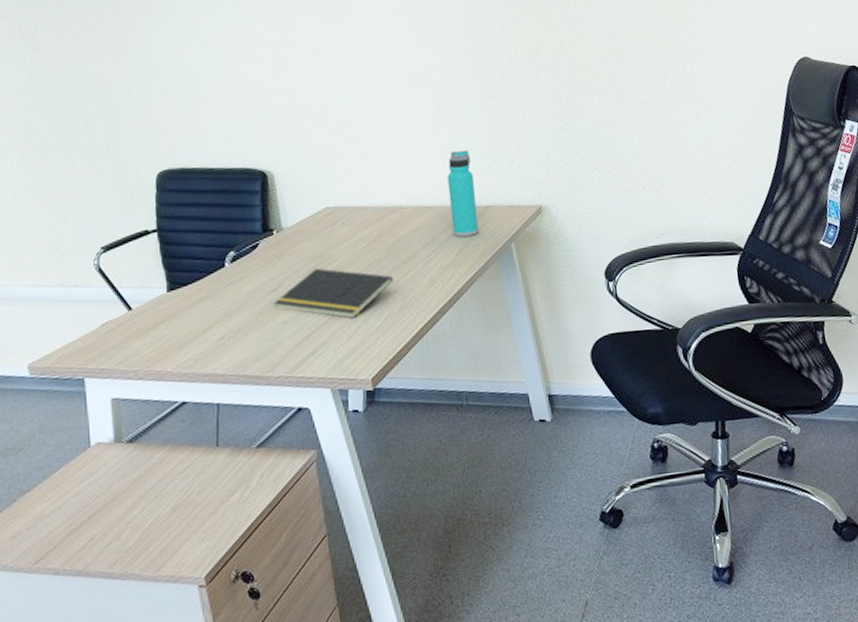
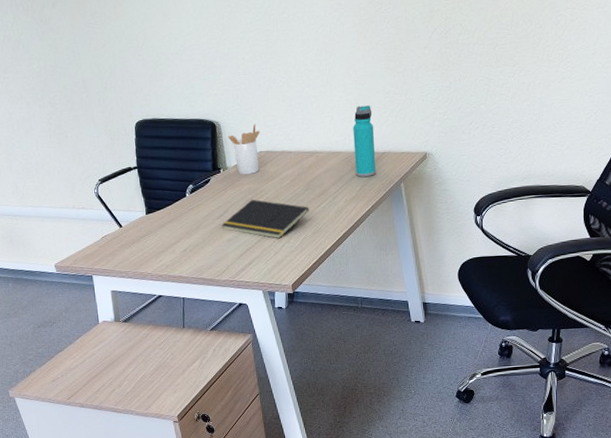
utensil holder: none [284,173,327,237] -> present [228,124,260,174]

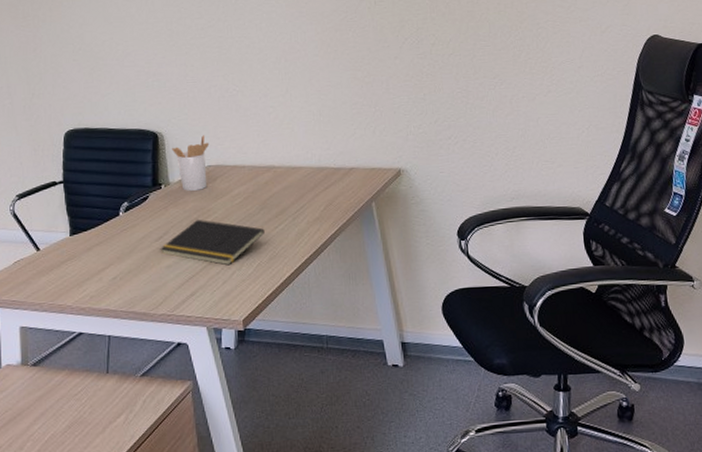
water bottle: present [353,105,376,177] -> none [316,117,343,195]

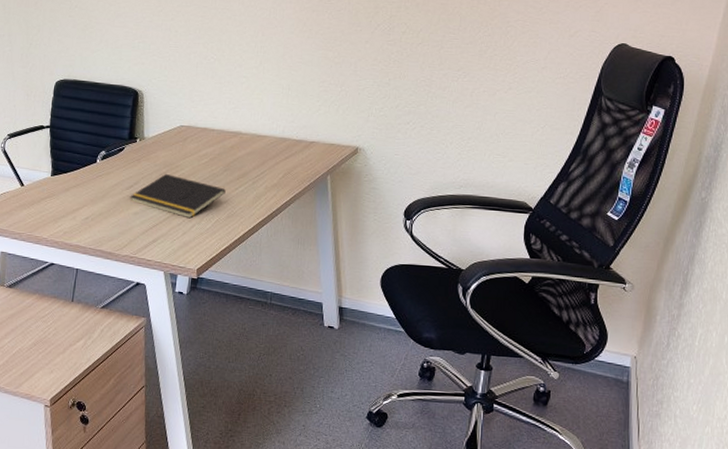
utensil holder: present [172,135,210,191] -> none [150,97,184,147]

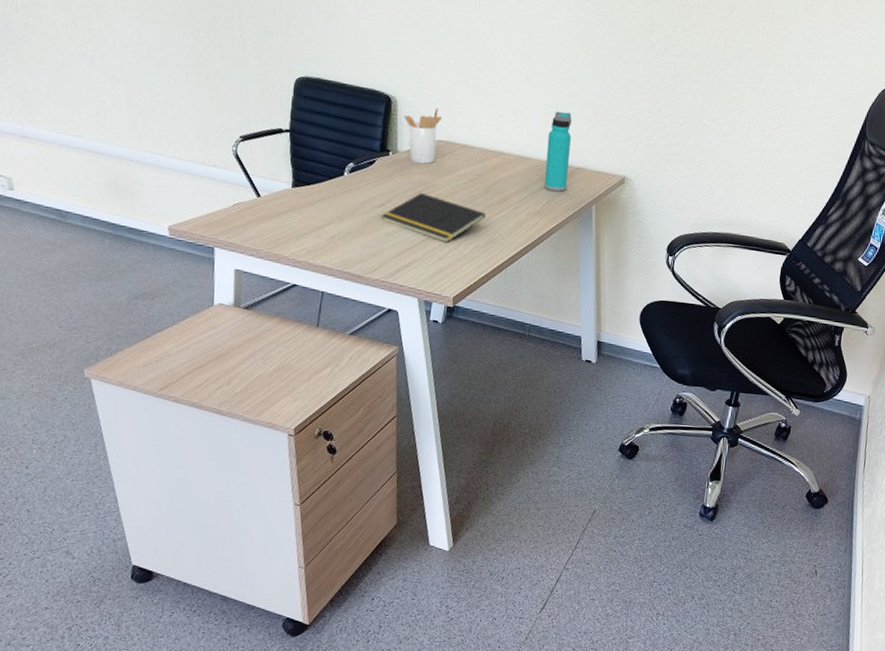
utensil holder: none [150,97,184,147] -> present [404,108,443,164]
water bottle: none [279,92,304,165] -> present [543,111,572,192]

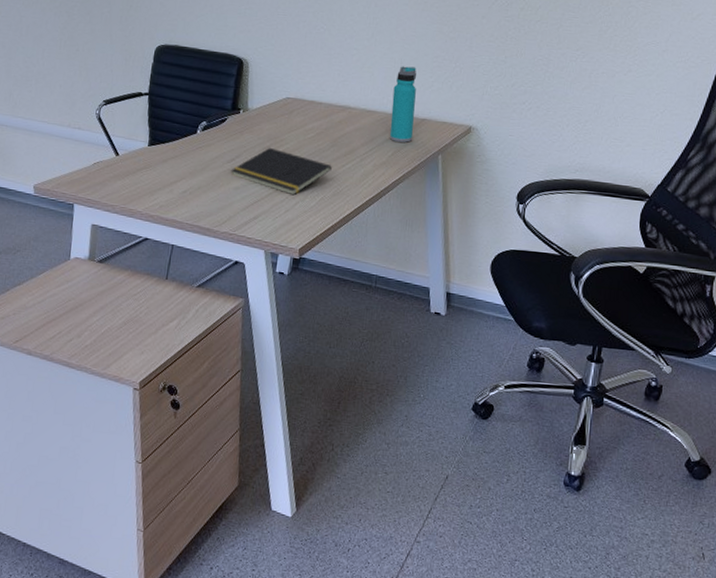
utensil holder: present [404,108,443,164] -> none [255,67,291,120]

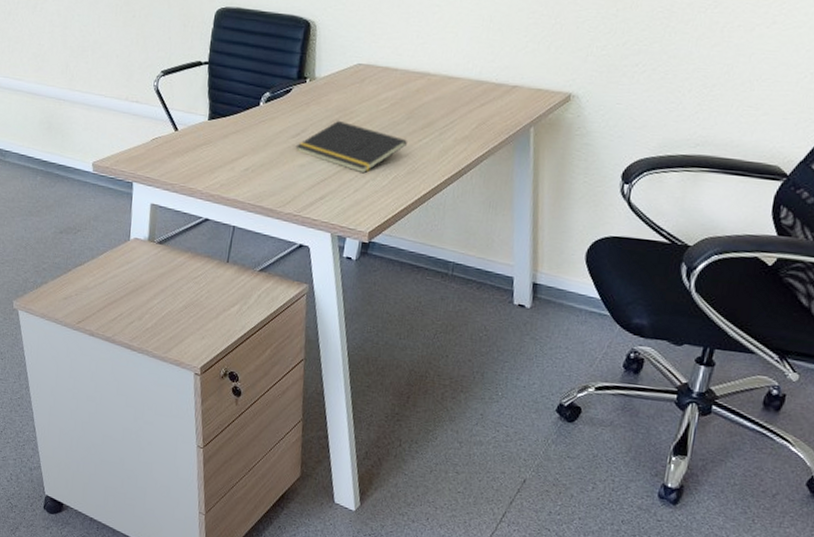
water bottle: present [389,66,417,143] -> none [473,24,509,113]

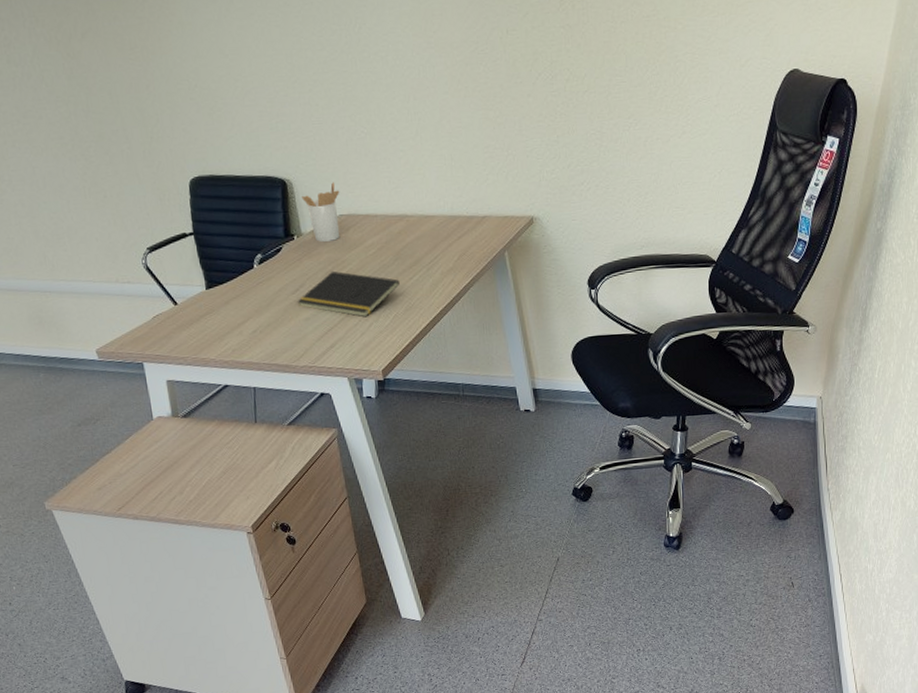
utensil holder: none [323,29,364,90] -> present [302,182,340,242]

